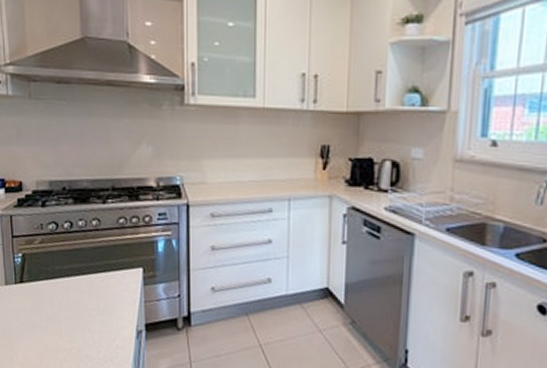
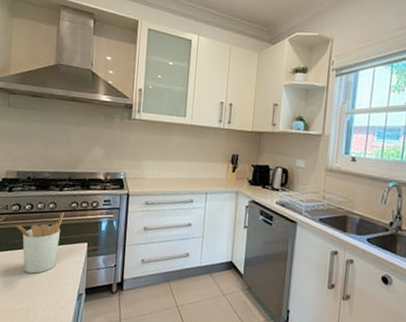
utensil holder: none [55,230,111,307] -> present [16,212,65,274]

